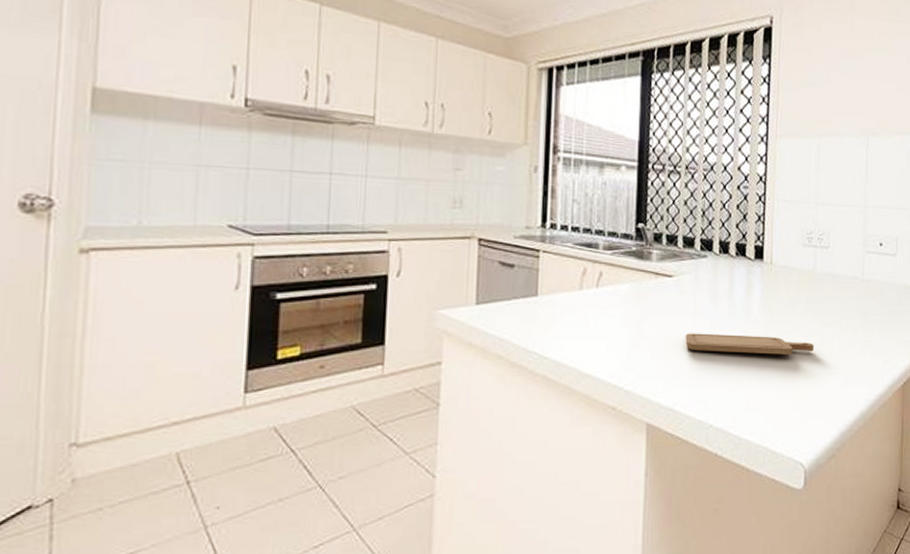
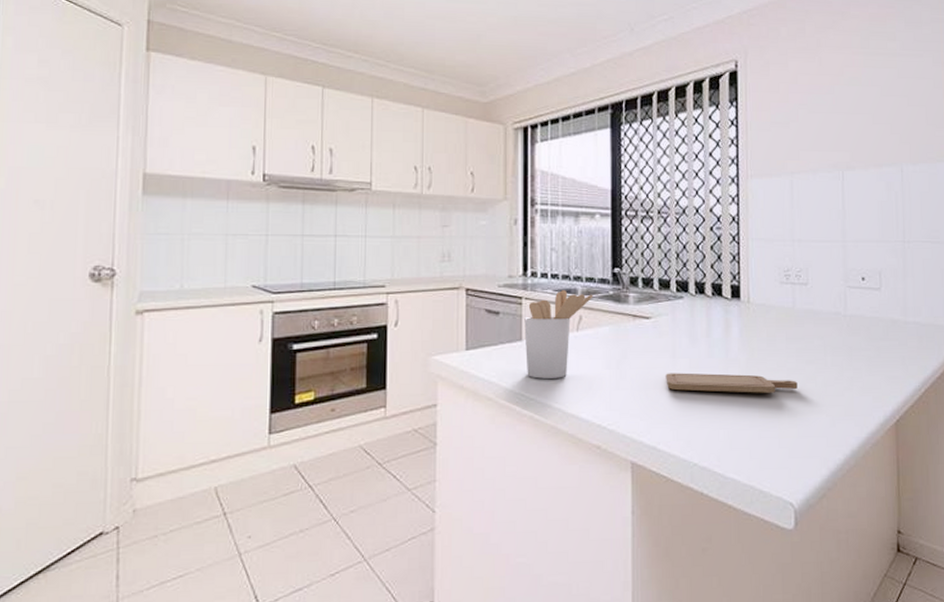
utensil holder: none [540,244,615,336] -> present [524,290,593,379]

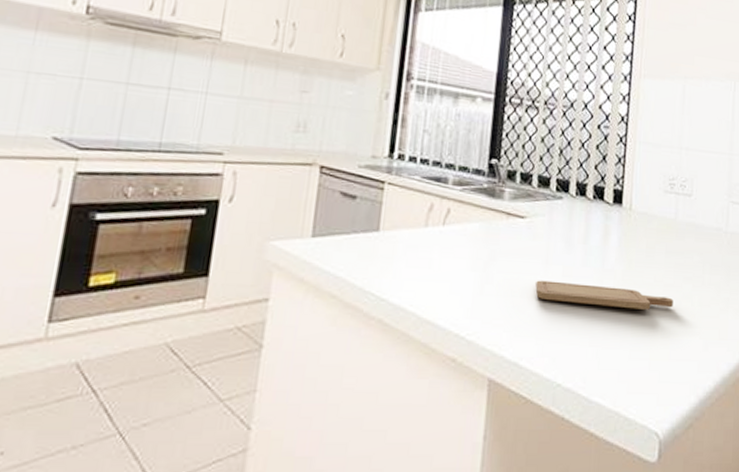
utensil holder: present [524,290,593,379] -> none [380,178,466,278]

